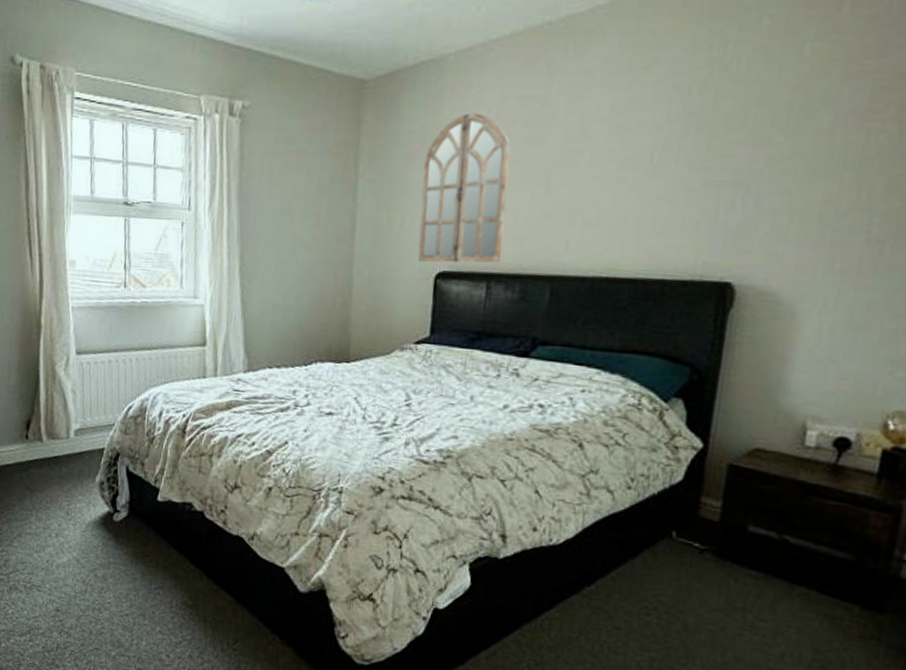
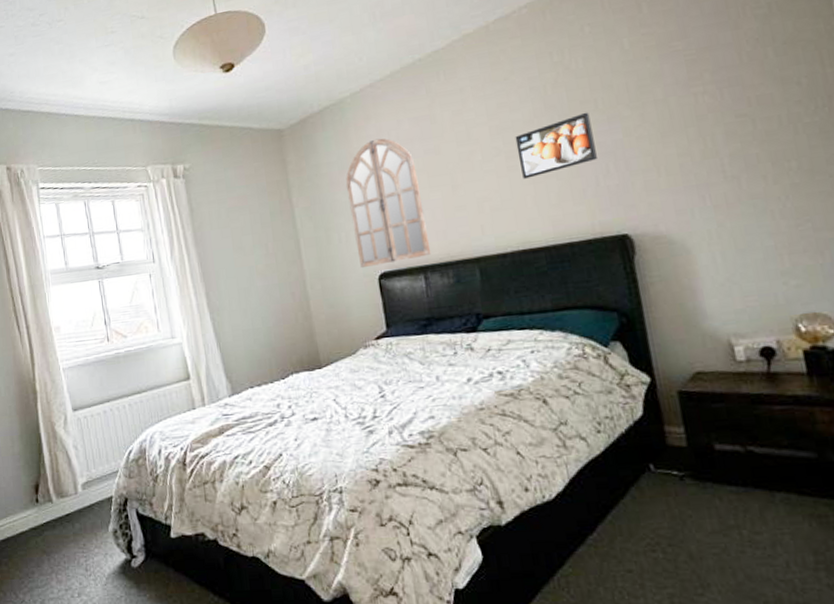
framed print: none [631,128,733,196] -> present [515,112,597,179]

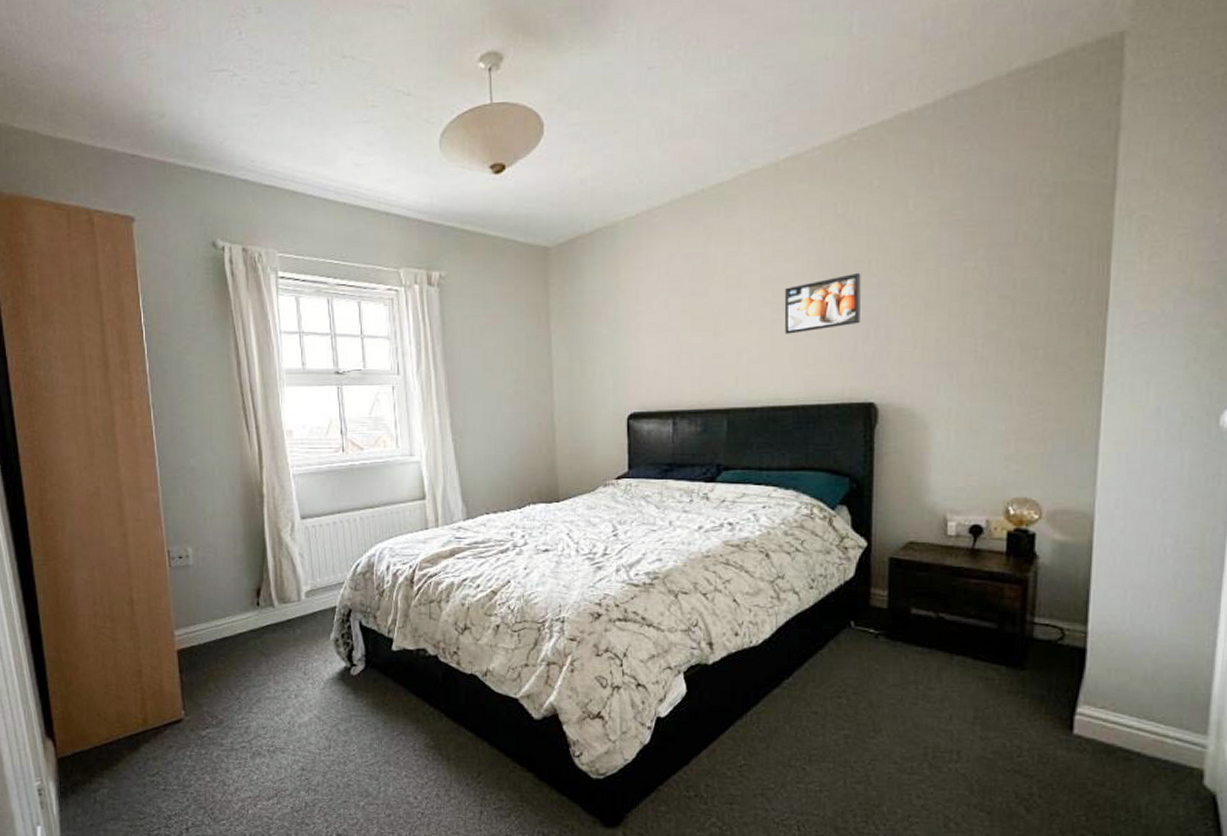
home mirror: present [346,138,432,269] -> none [607,271,683,406]

